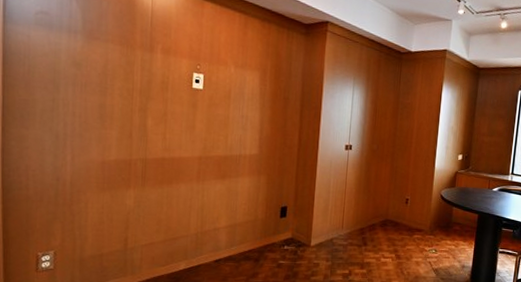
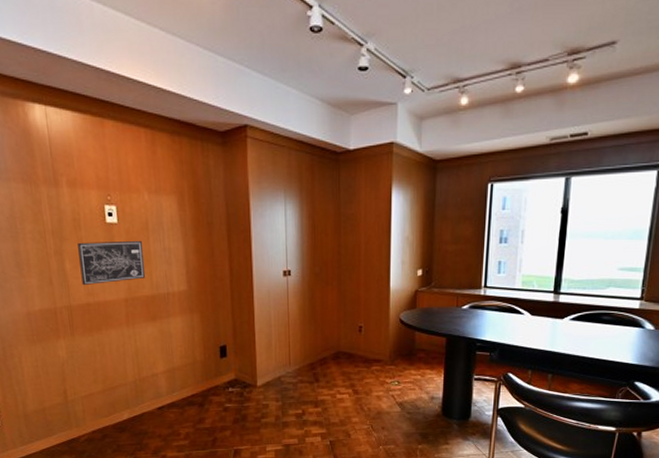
wall art: none [161,102,223,142] -> present [77,240,146,285]

